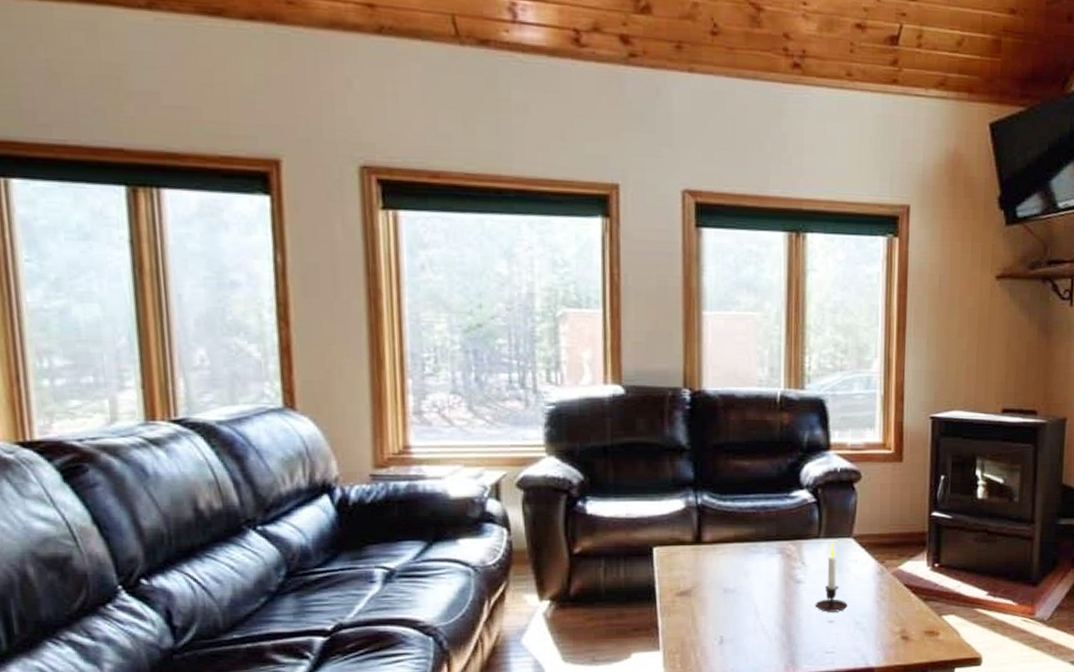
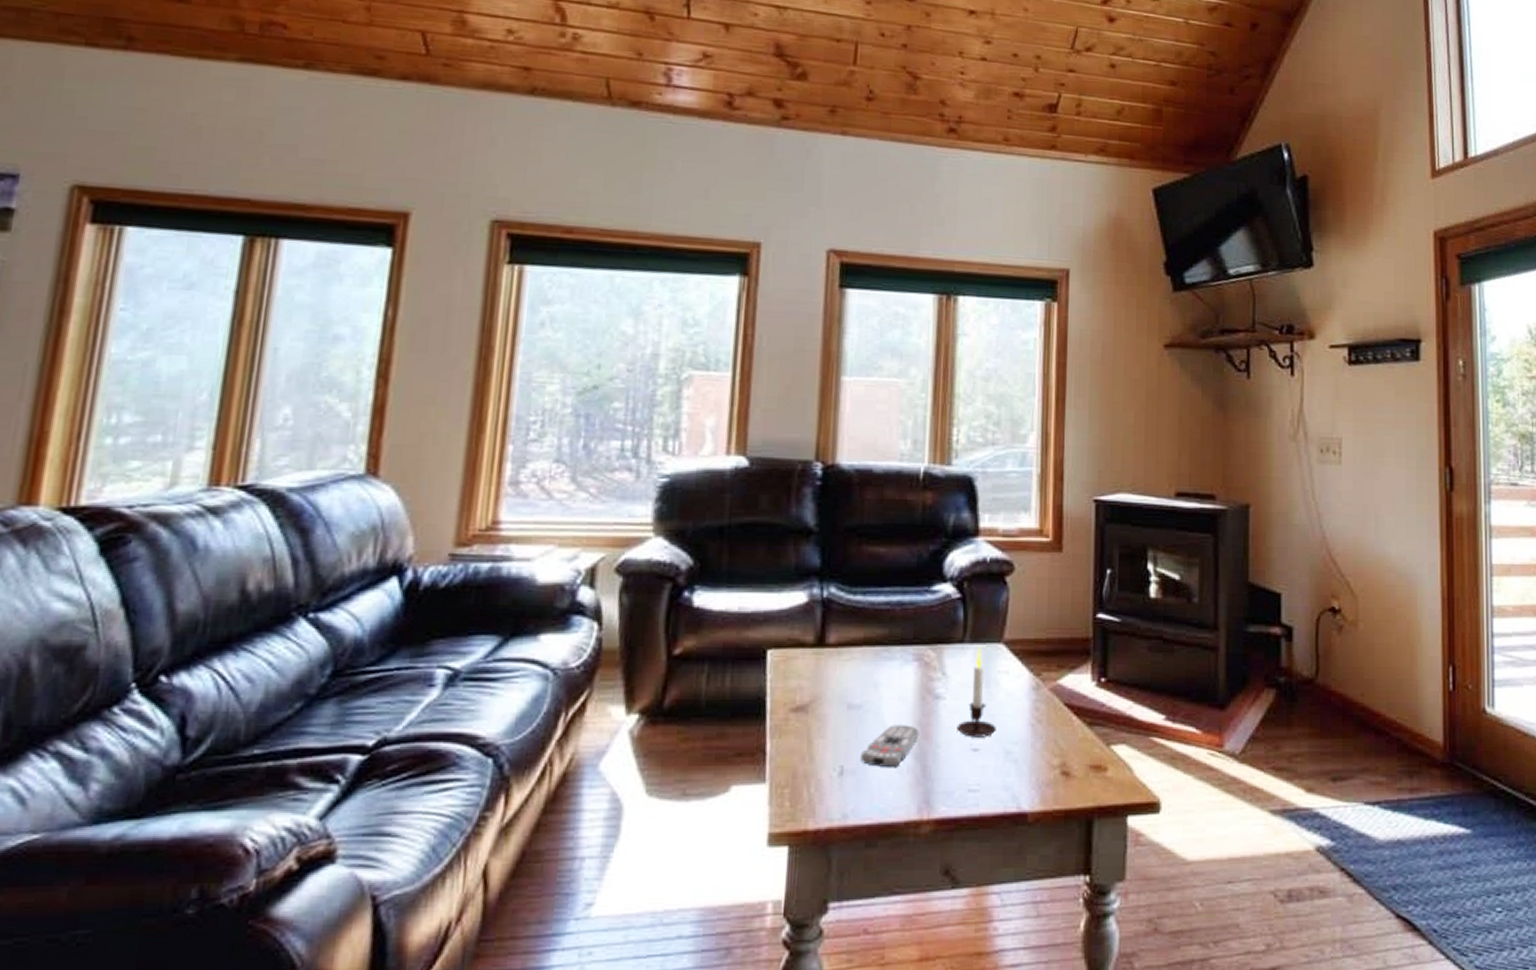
remote control: none [736,603,784,636] -> present [860,725,919,767]

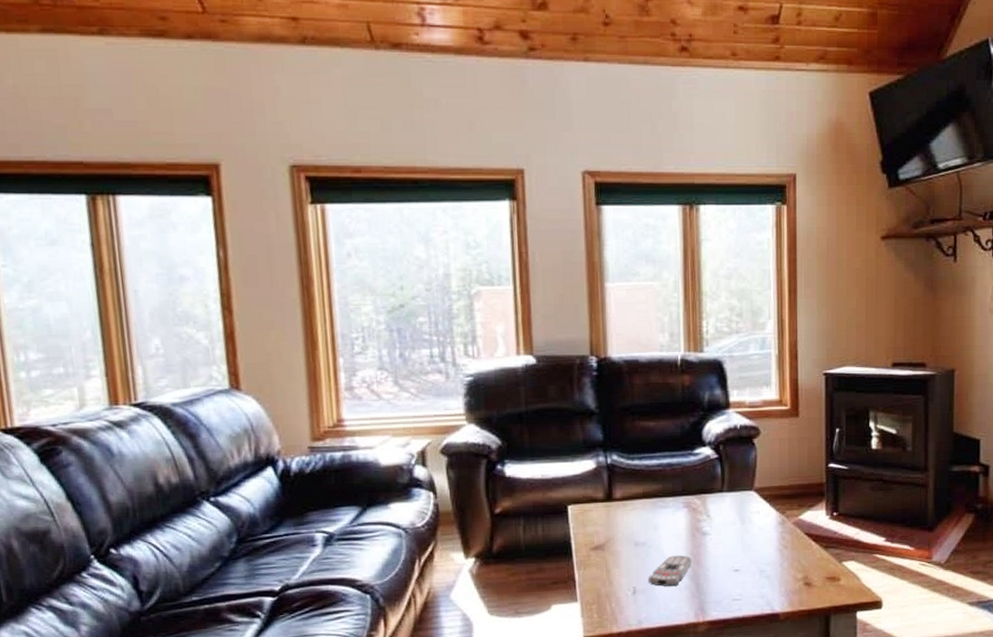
candle: present [957,647,996,737] -> none [721,494,752,562]

